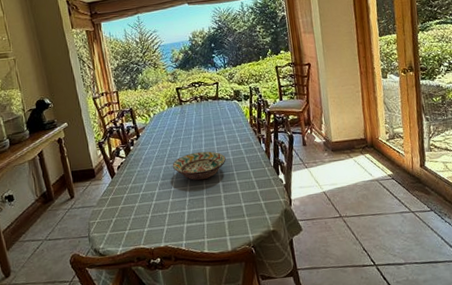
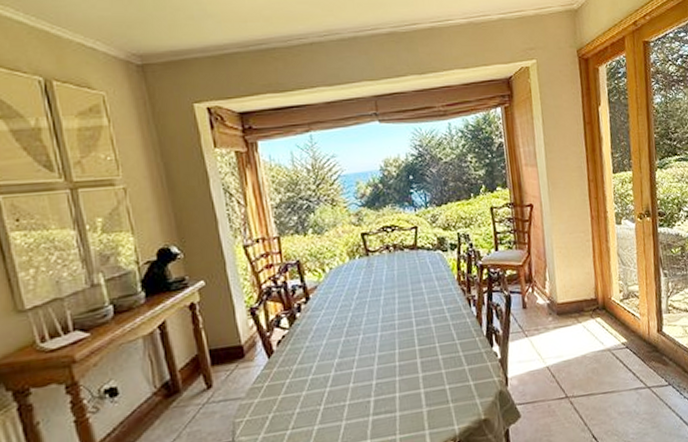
decorative bowl: present [172,151,226,181] -> none [354,317,426,358]

